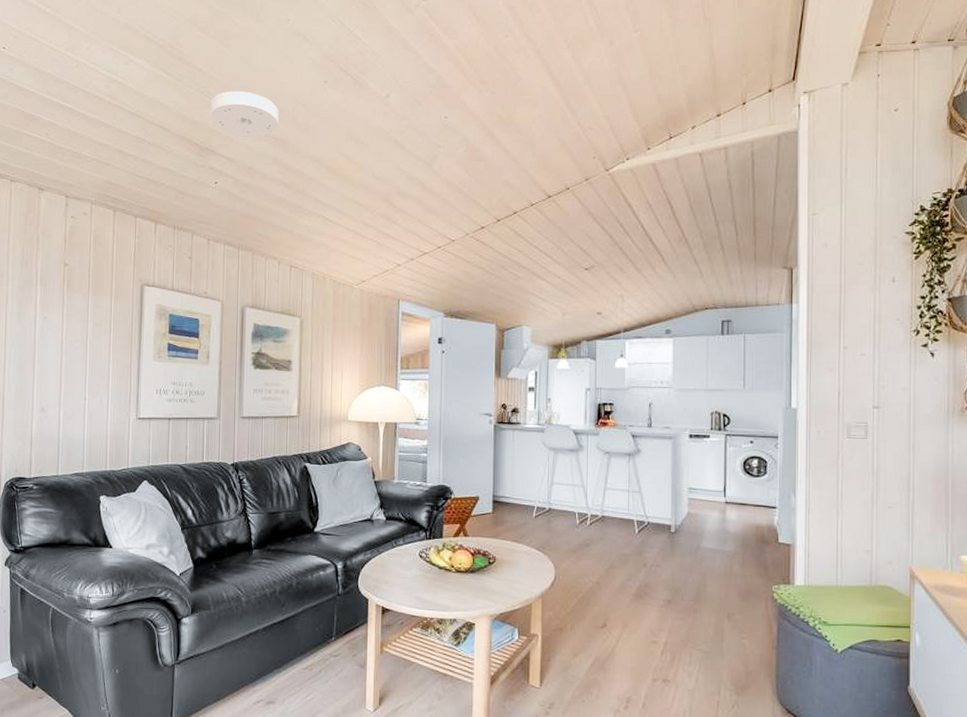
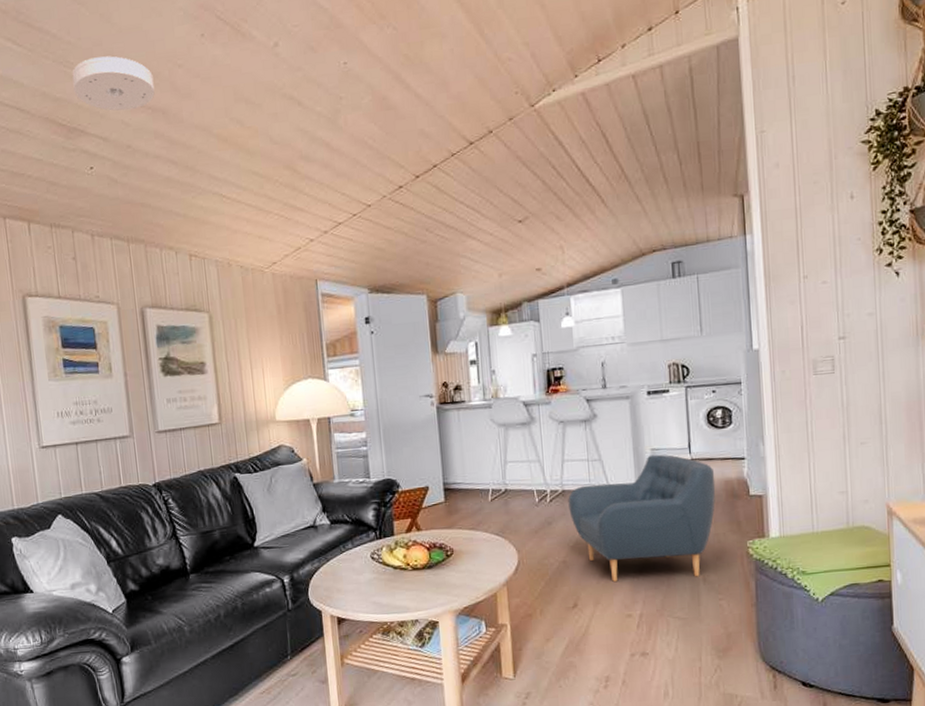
armchair: none [606,493,747,614] -> present [568,454,716,582]

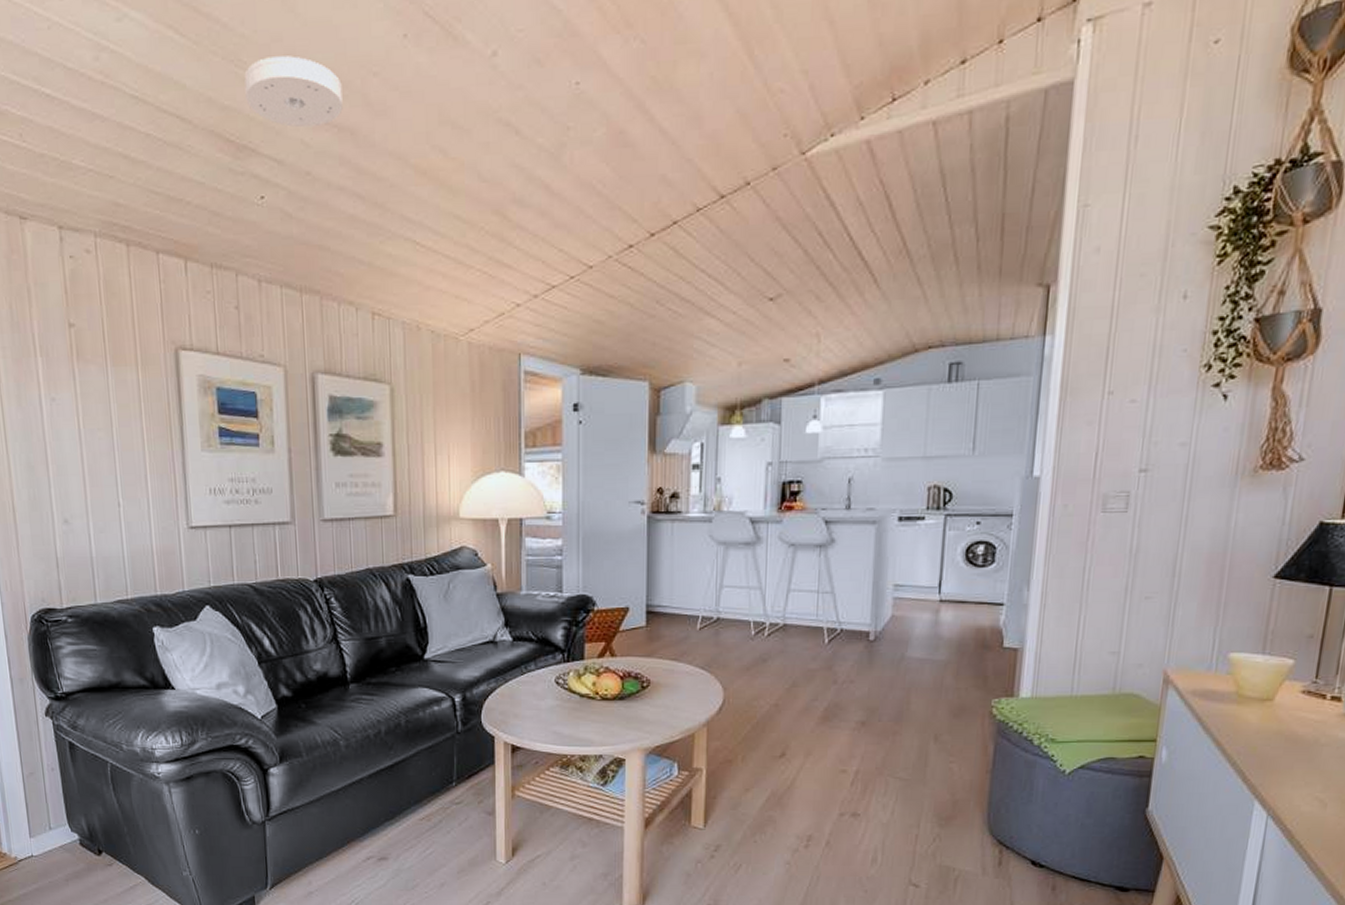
armchair: present [568,454,716,582] -> none [788,591,966,735]

